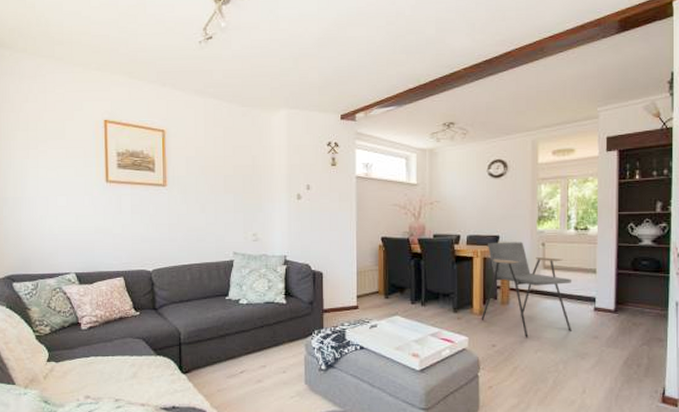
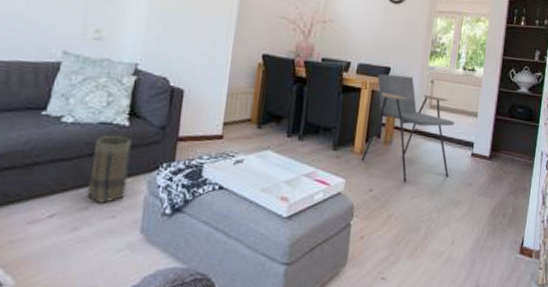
basket: none [264,311,290,362] -> present [87,135,132,203]

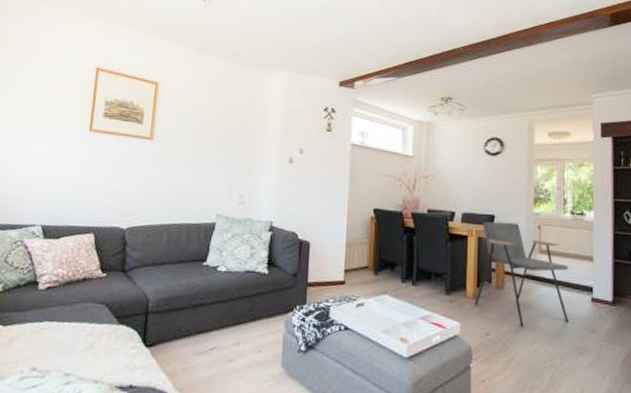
basket: present [87,135,132,203] -> none [239,281,271,339]

